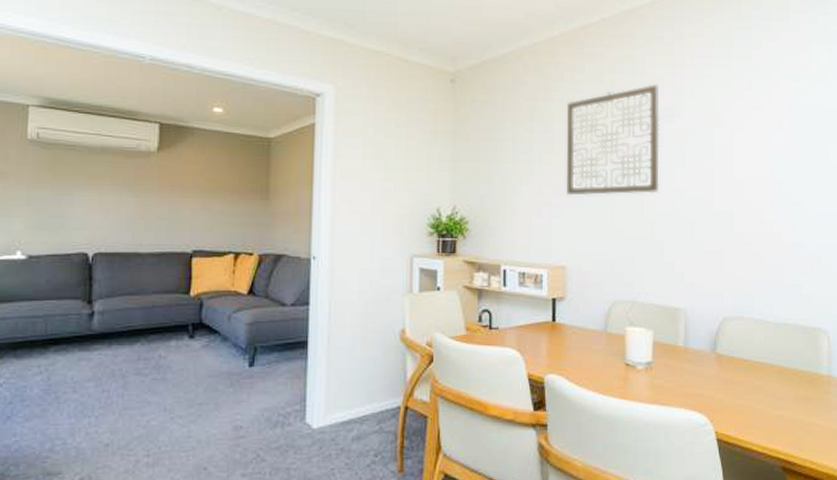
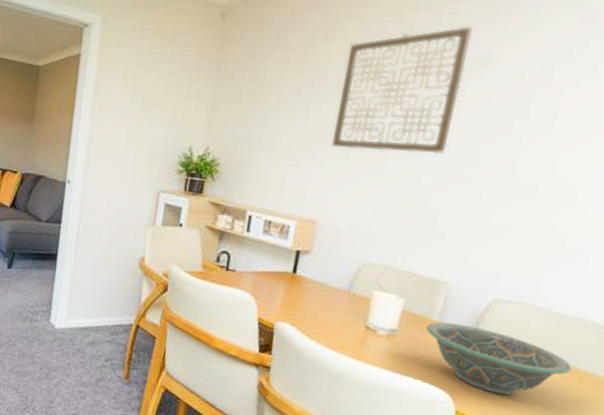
decorative bowl: none [676,346,793,407] -> present [426,322,572,396]

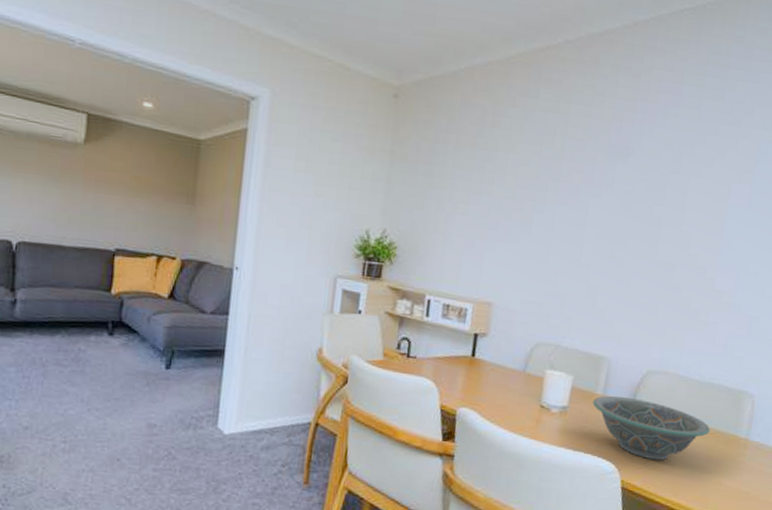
wall art: present [332,25,473,155] -> none [503,118,617,237]

